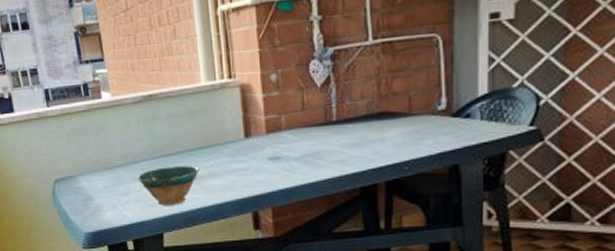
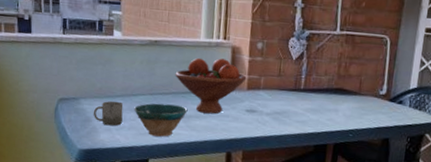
cup: none [93,172,127,202] -> present [93,101,123,126]
fruit bowl: none [178,101,264,170] -> present [175,57,247,114]

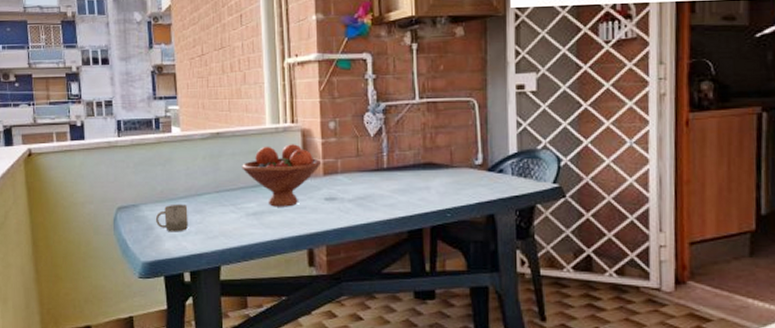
bowl: present [134,103,188,137] -> none [200,201,259,239]

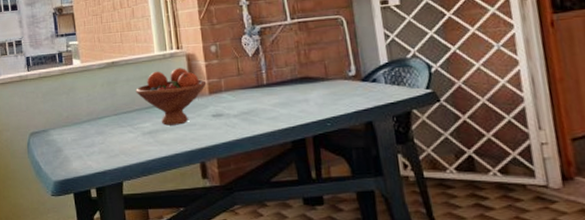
cup: present [155,204,188,232] -> none [63,127,92,153]

